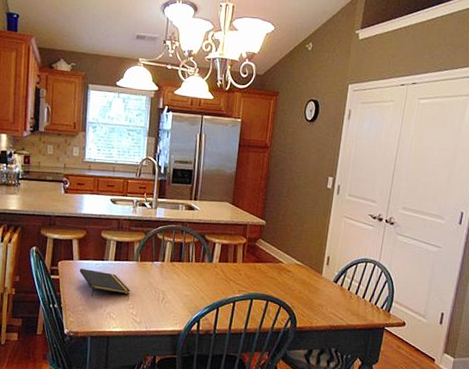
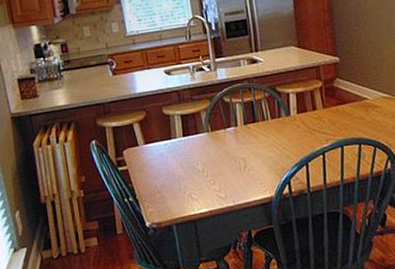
notepad: present [79,268,131,297] -> none [147,151,208,181]

